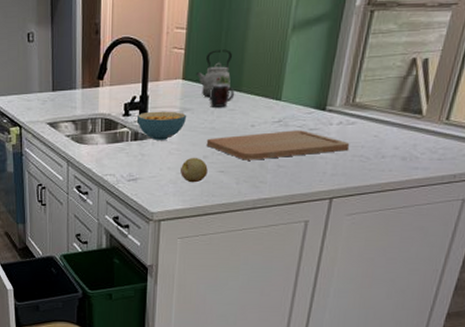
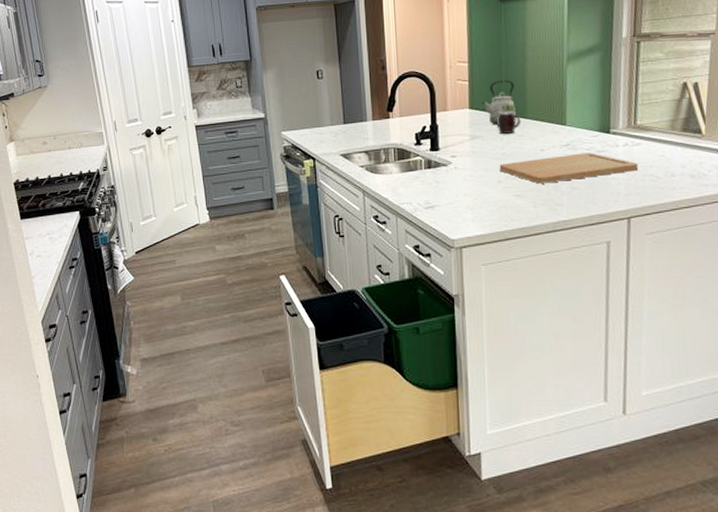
cereal bowl: present [136,111,187,140] -> none [428,139,478,167]
fruit: present [181,157,208,183] -> none [477,182,504,208]

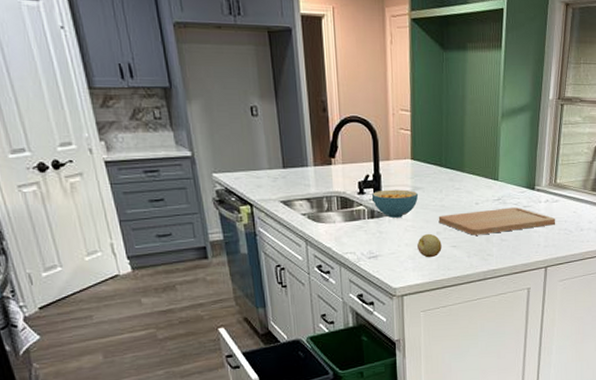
cereal bowl: none [428,139,478,167] -> present [371,189,419,218]
fruit: none [477,182,504,208] -> present [417,233,442,258]
kettle: present [482,80,516,125] -> none [423,132,454,177]
mug: present [497,110,522,134] -> none [437,163,459,186]

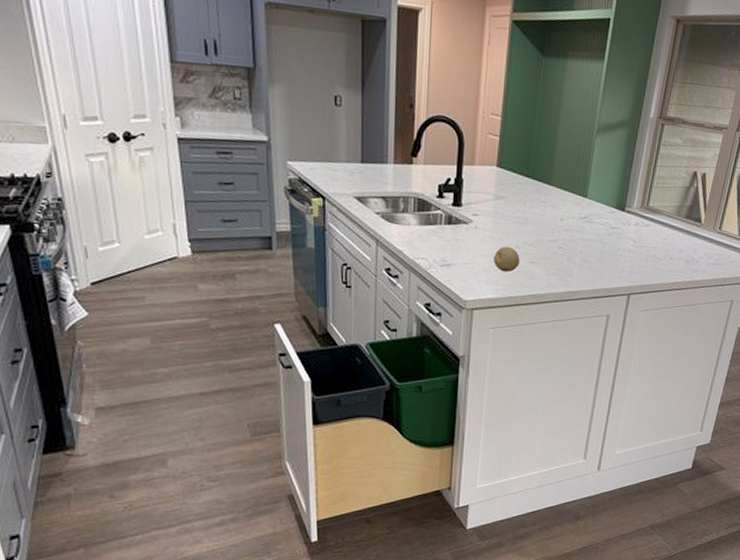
cereal bowl: present [371,189,419,218] -> none [451,195,501,227]
cutting board: present [438,207,556,236] -> none [519,227,645,254]

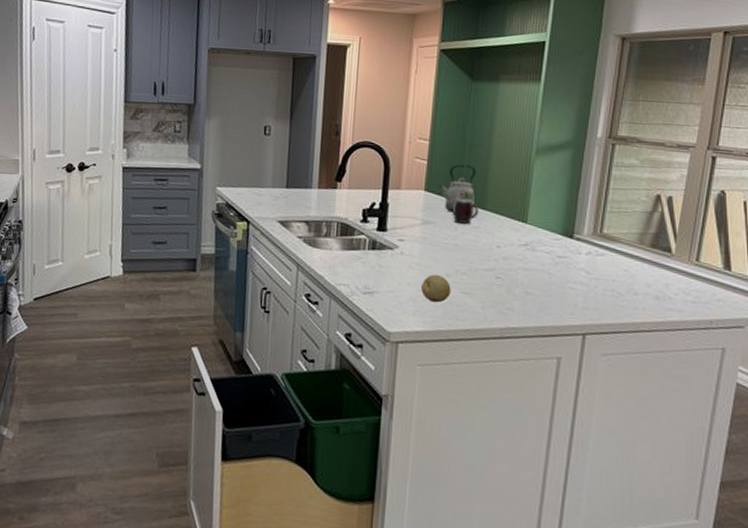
kettle: none [510,141,544,188] -> present [439,164,476,213]
mug: none [522,174,546,199] -> present [453,198,479,224]

